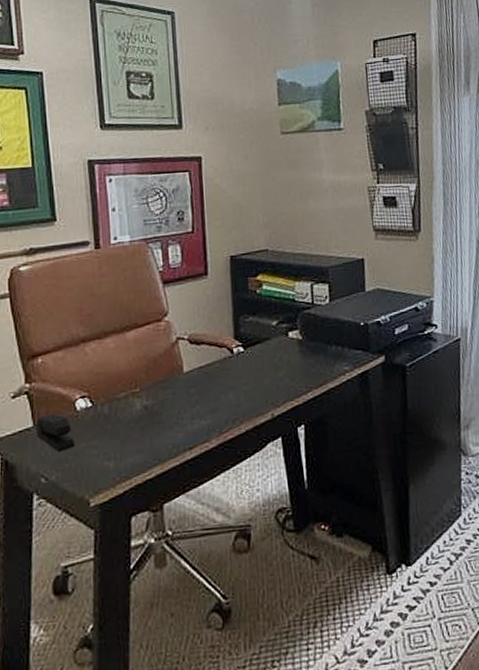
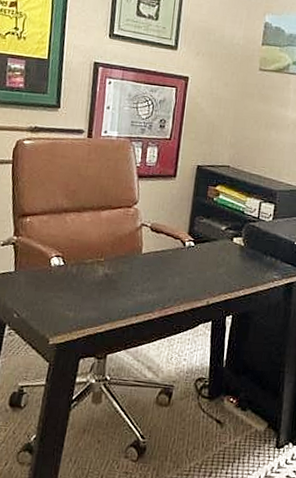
stapler: present [36,414,75,452] -> none [16,264,46,296]

